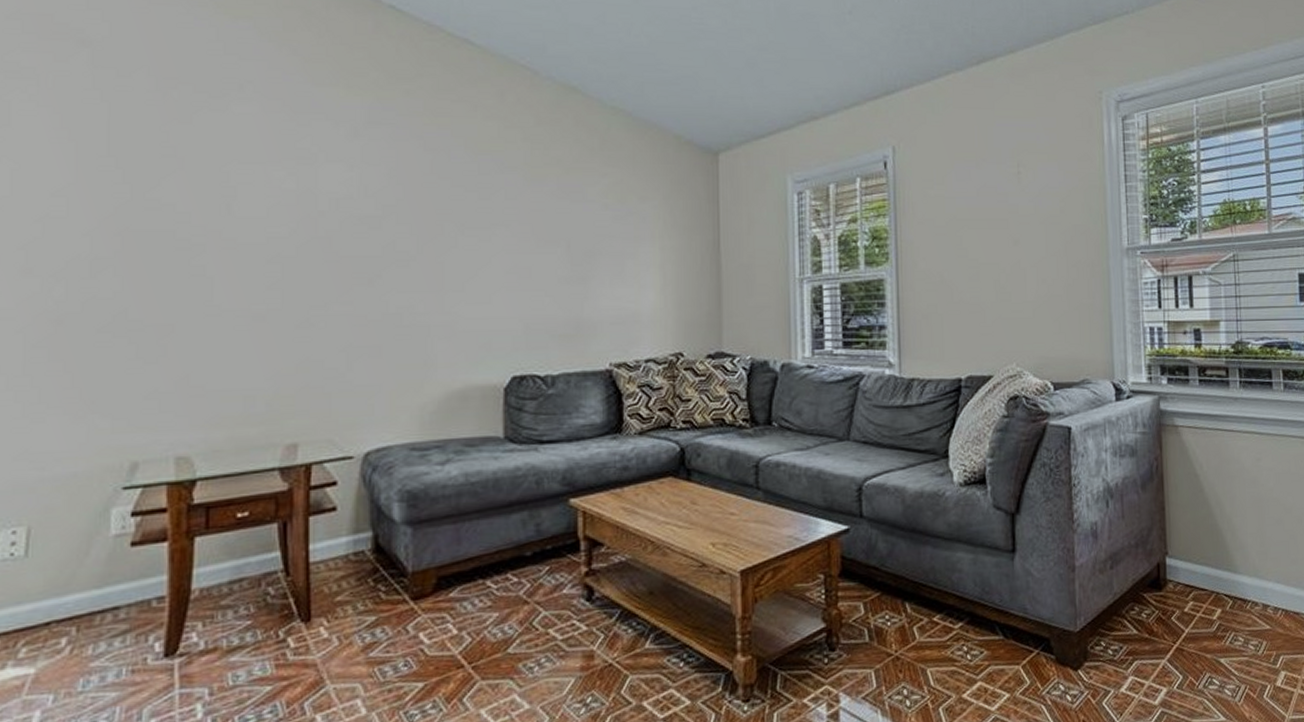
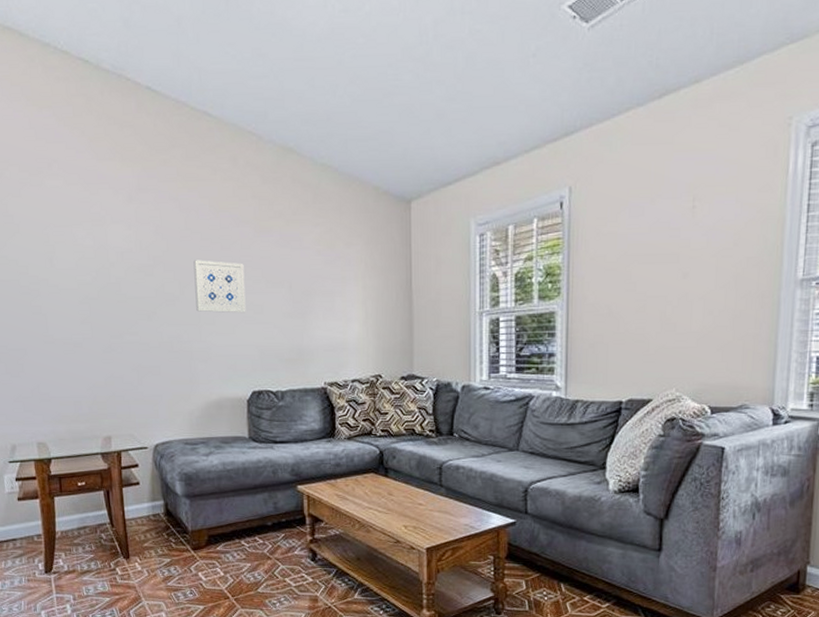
wall art: none [439,211,508,278] -> present [193,260,246,313]

